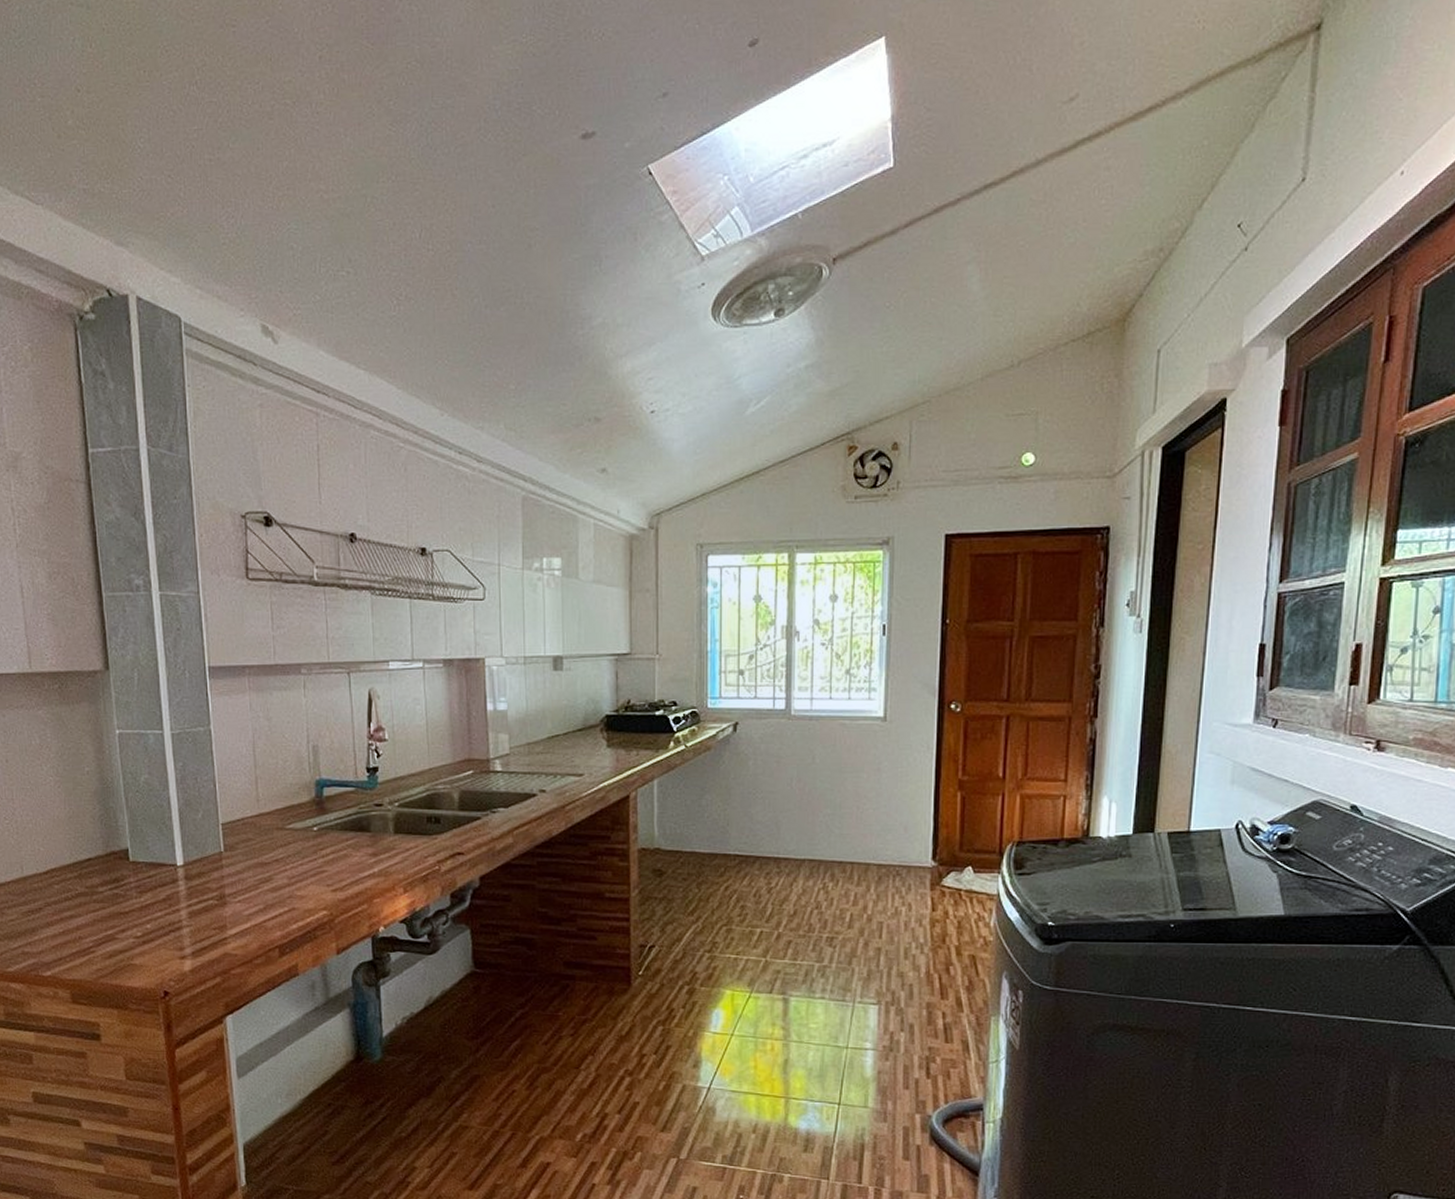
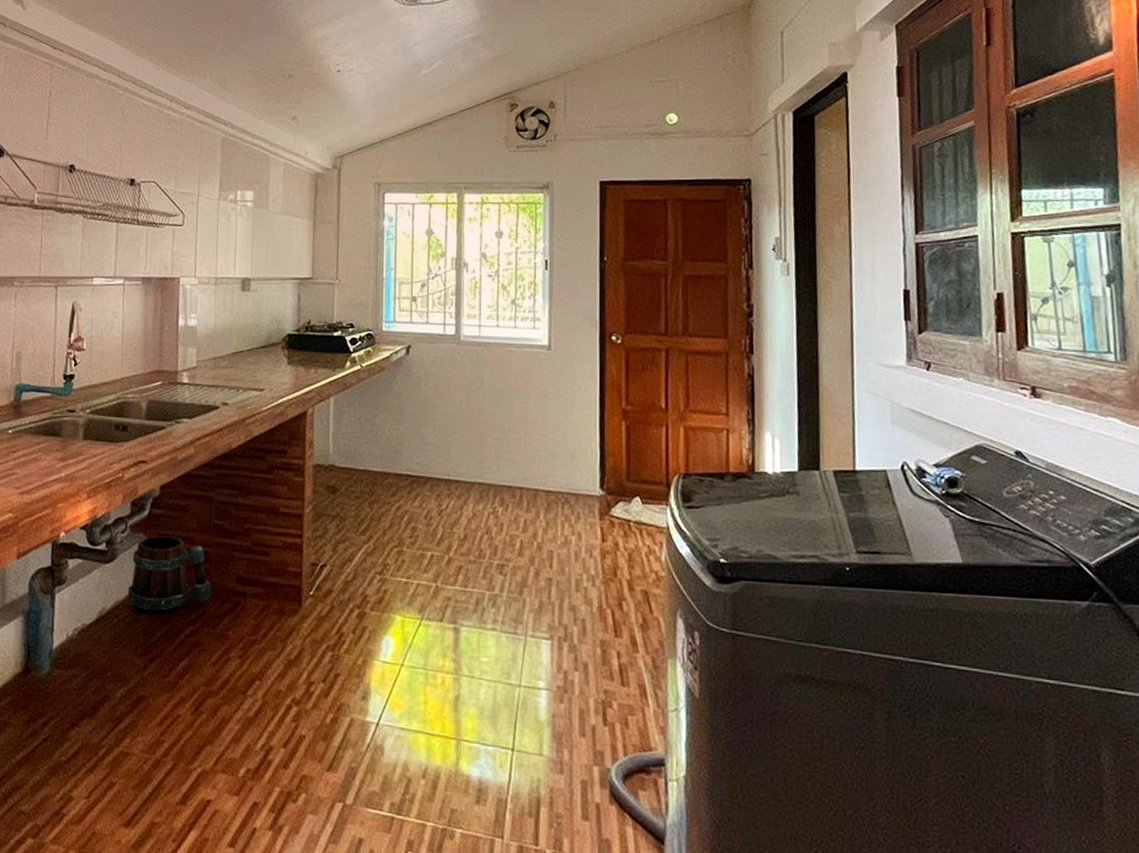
bucket: none [453,926,539,1000] -> present [127,535,211,614]

